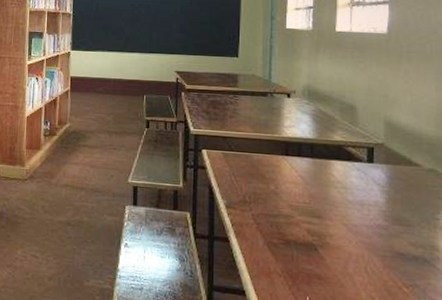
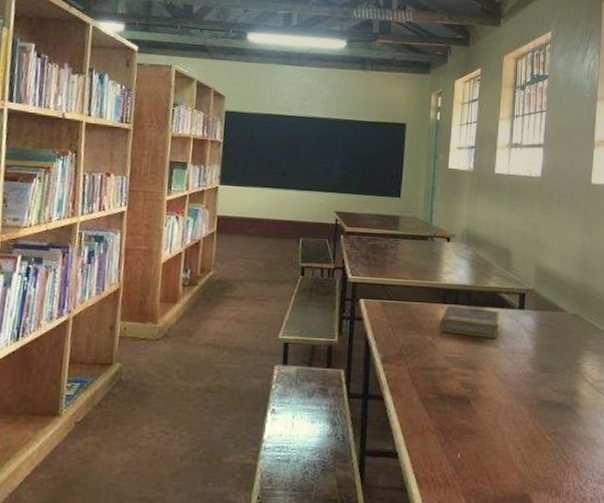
book: none [283,156,346,191] -> present [439,304,499,340]

